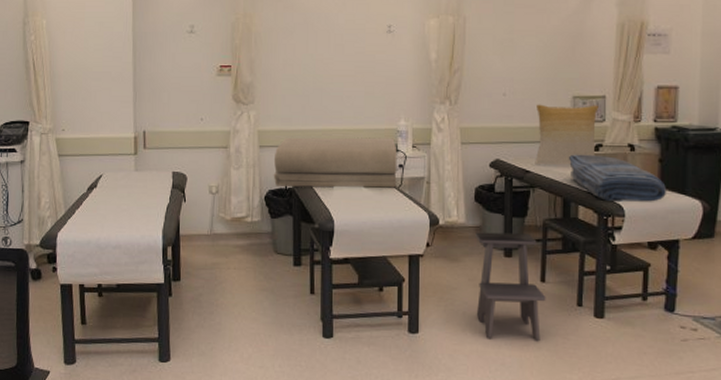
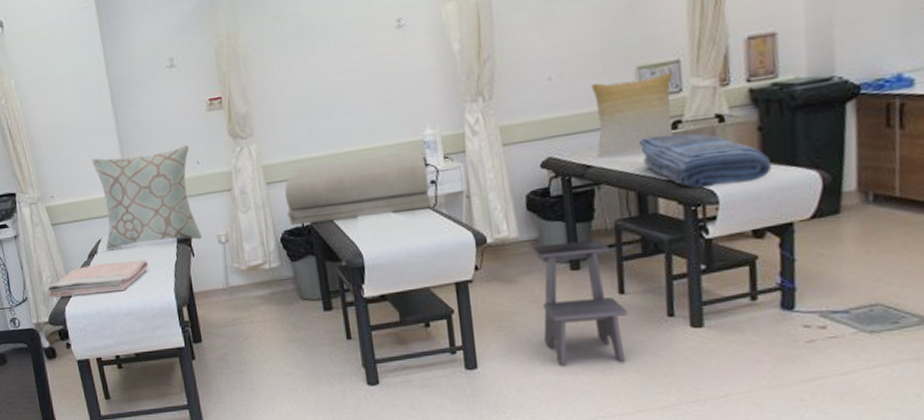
towel: none [44,196,143,225] -> present [47,260,149,298]
pillow: none [105,102,196,188] -> present [91,145,202,250]

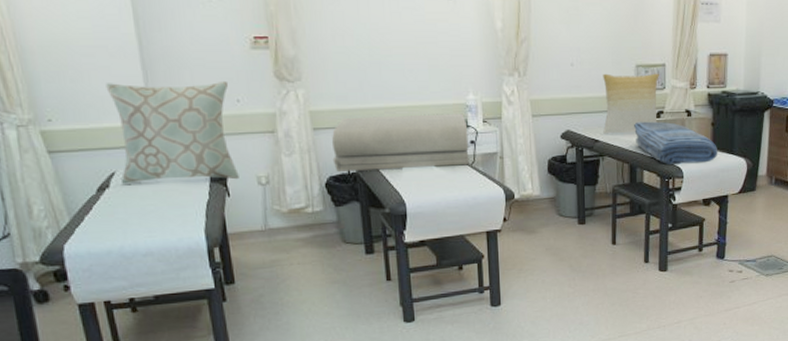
towel: present [47,260,149,298] -> none [39,197,175,235]
step stool: present [532,239,628,367] -> none [550,200,617,303]

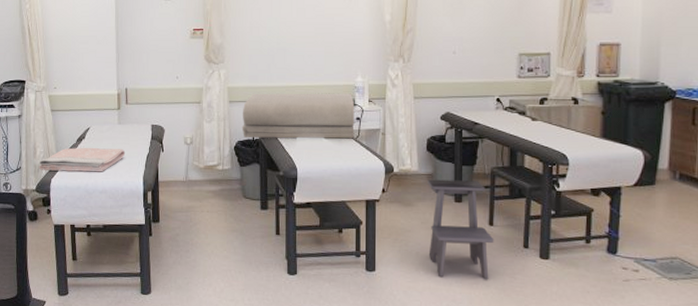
towel: none [39,197,175,235] -> present [39,147,126,172]
pillow: present [105,80,239,184] -> none [92,62,172,139]
step stool: none [550,200,617,303] -> present [428,179,494,280]
pillow: present [603,73,659,134] -> none [483,61,543,118]
towel: present [634,121,718,164] -> none [516,107,610,152]

